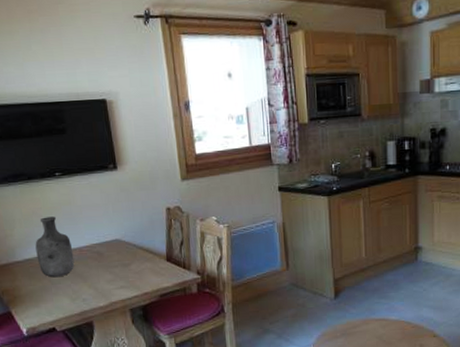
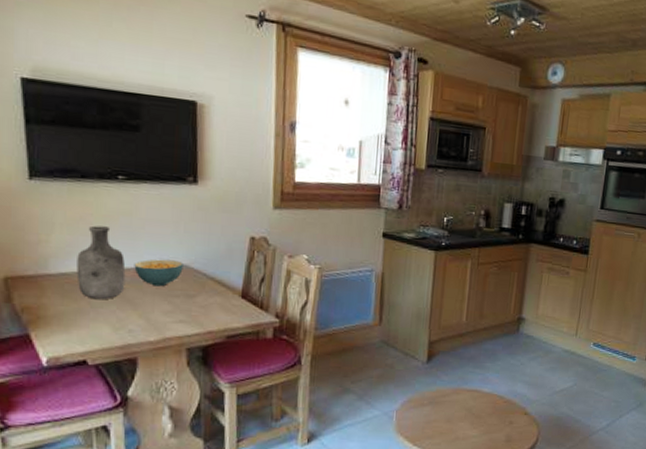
cereal bowl: none [78,236,117,261] -> present [134,259,183,287]

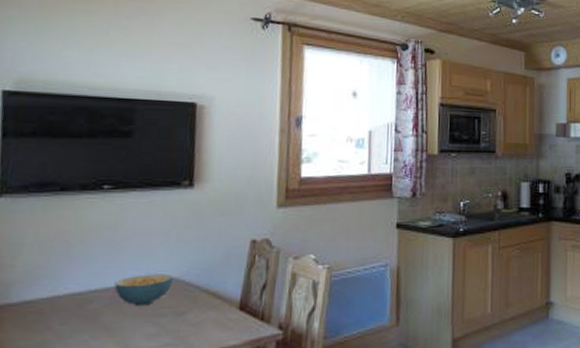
vase: present [76,225,126,300] -> none [43,242,104,329]

